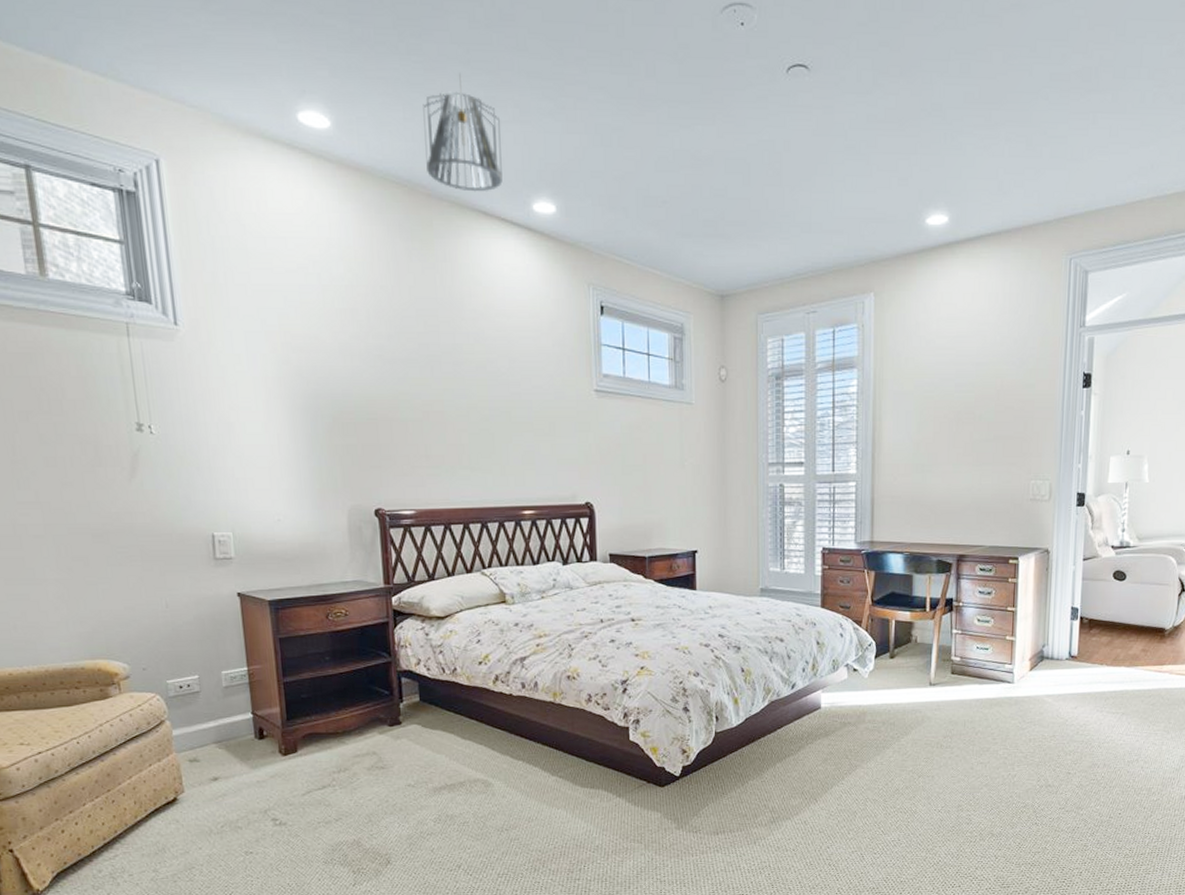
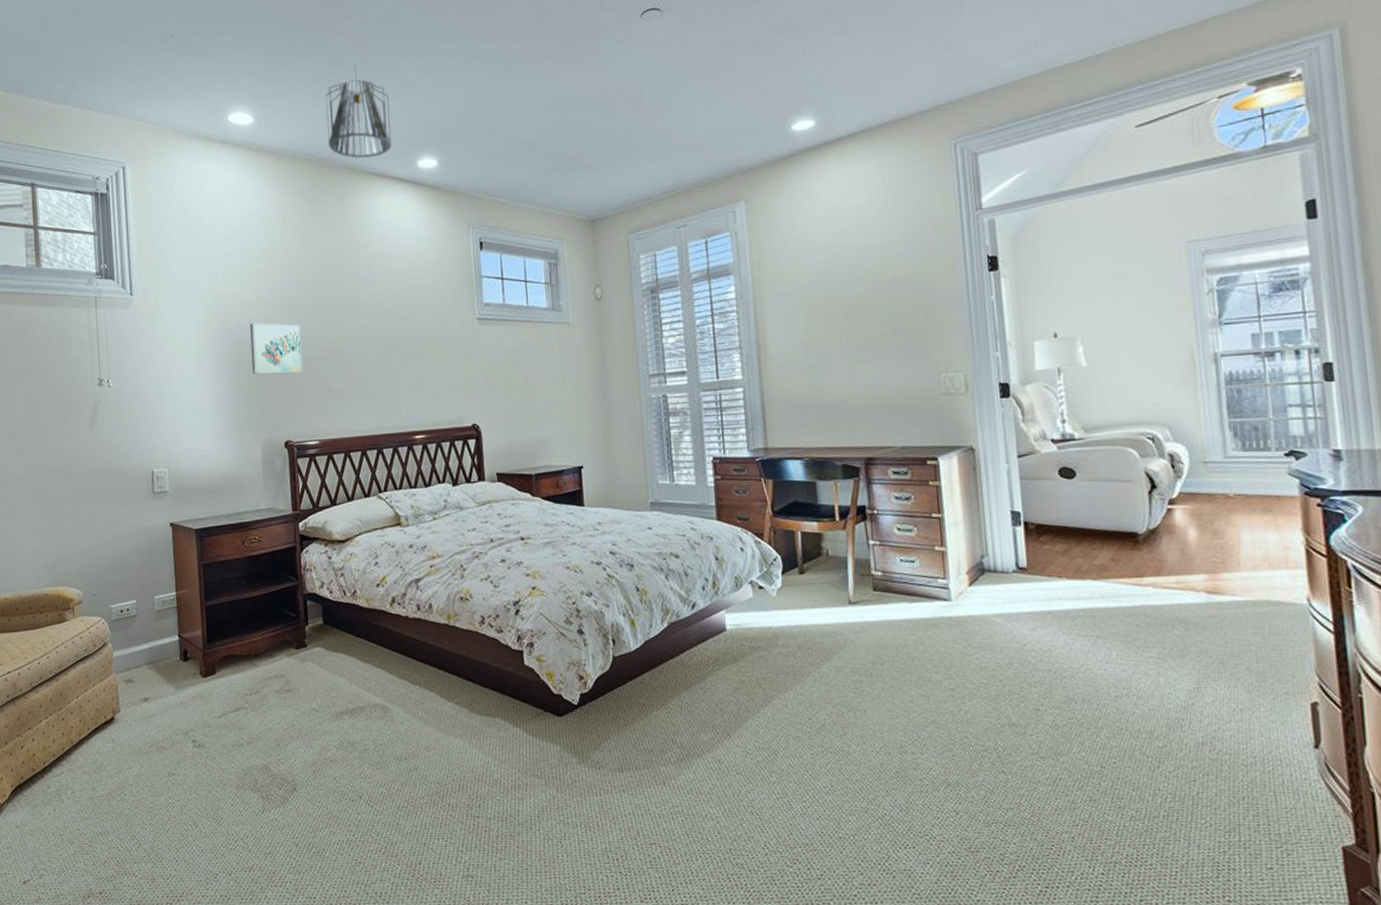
wall art: none [330,372,397,434] -> present [249,322,304,375]

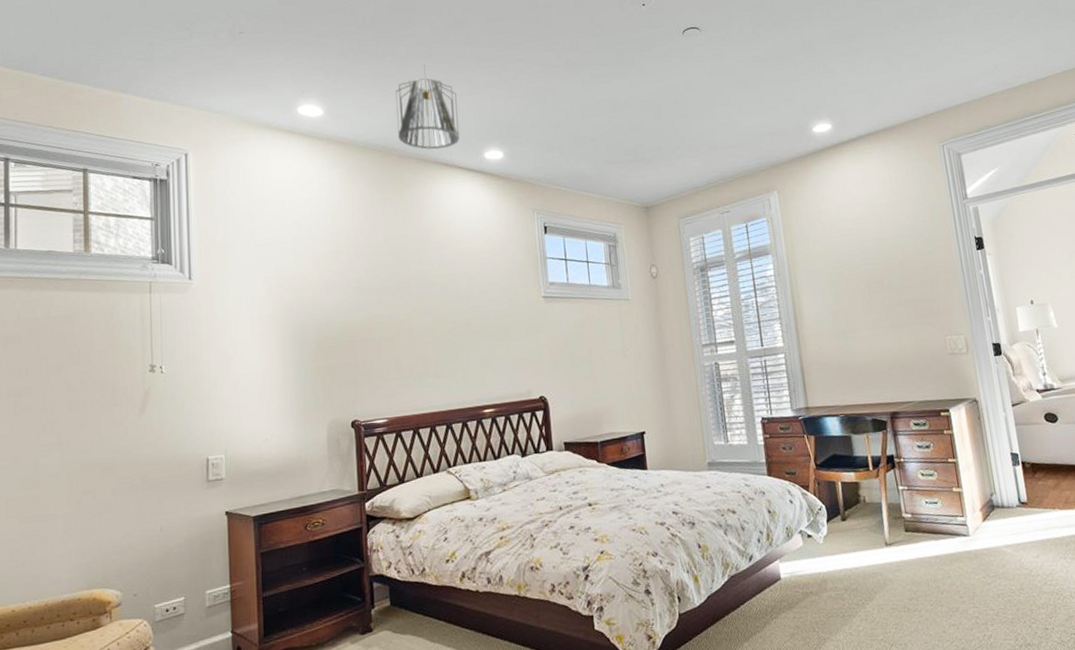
wall art: present [249,322,304,375] -> none [316,304,372,356]

